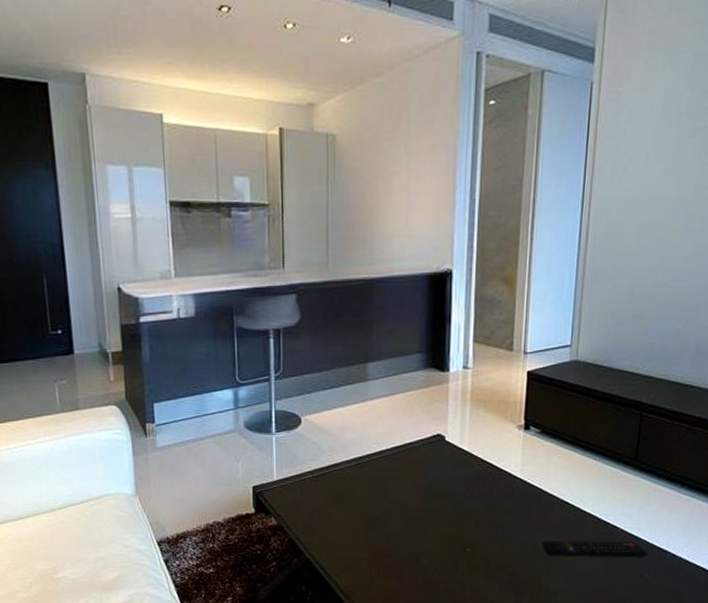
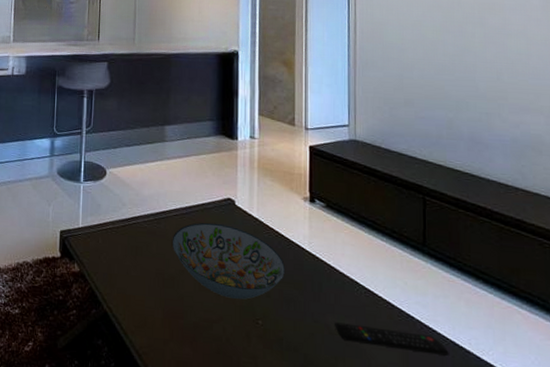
decorative bowl: none [377,461,496,532] -> present [172,222,286,300]

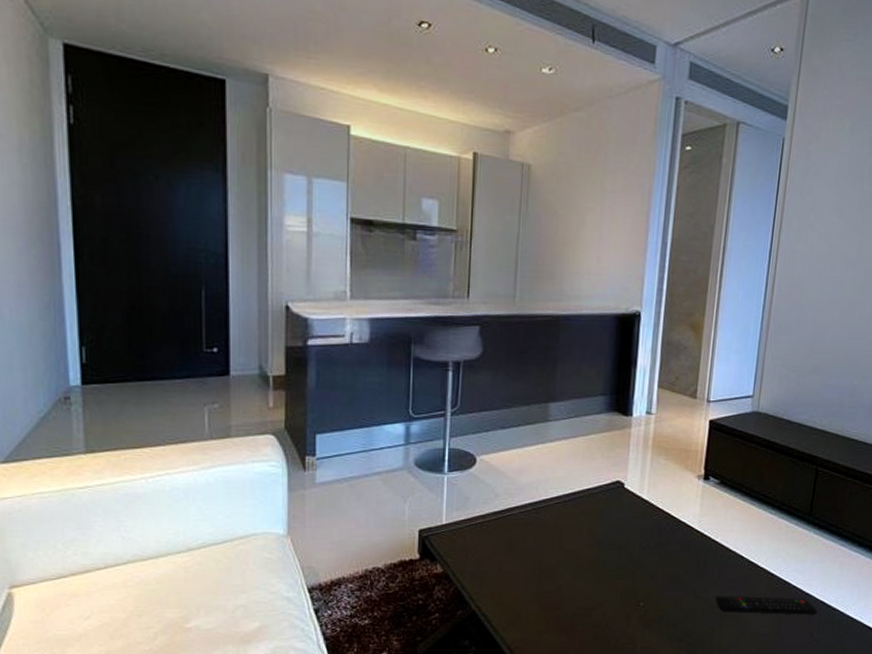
decorative bowl: present [172,222,286,300] -> none [551,508,672,584]

